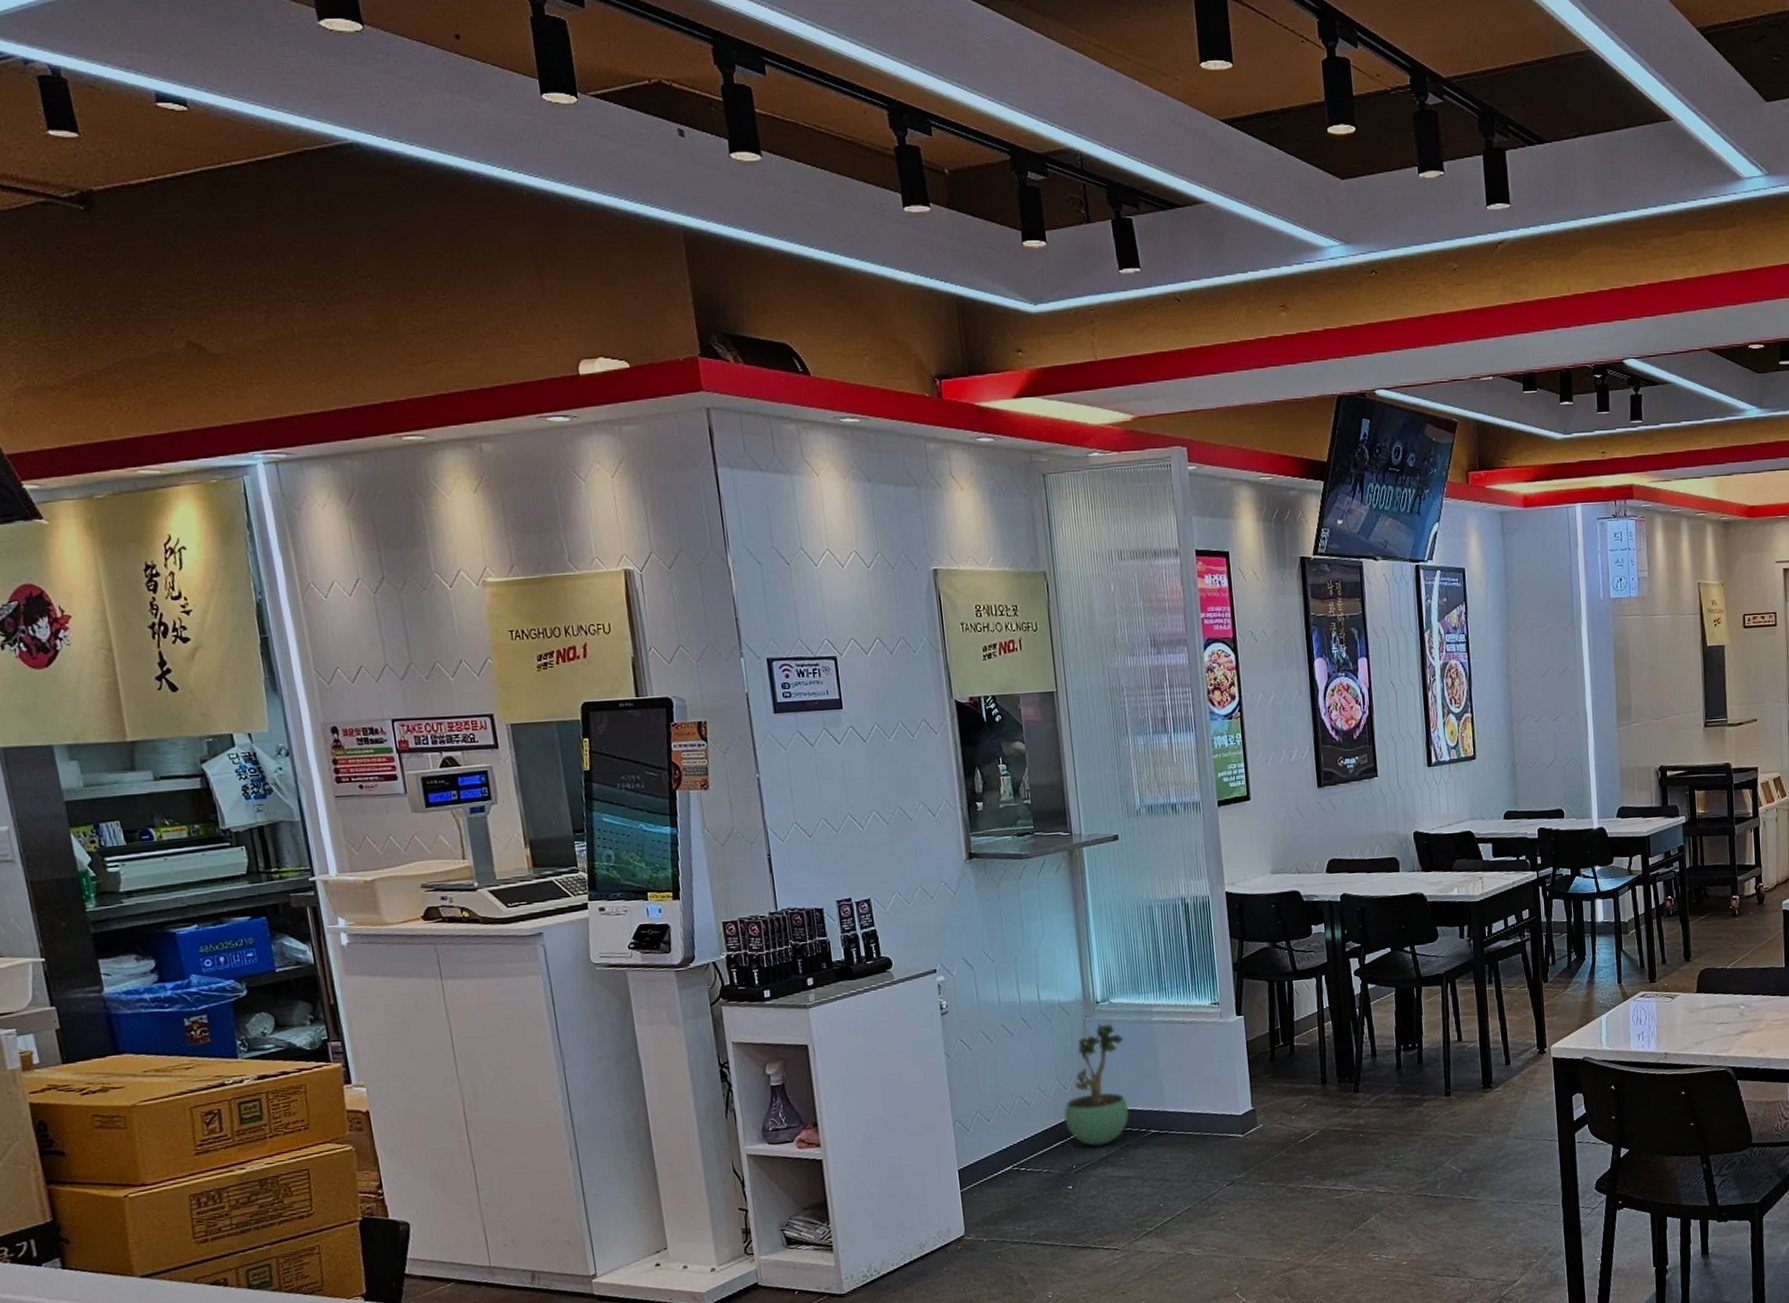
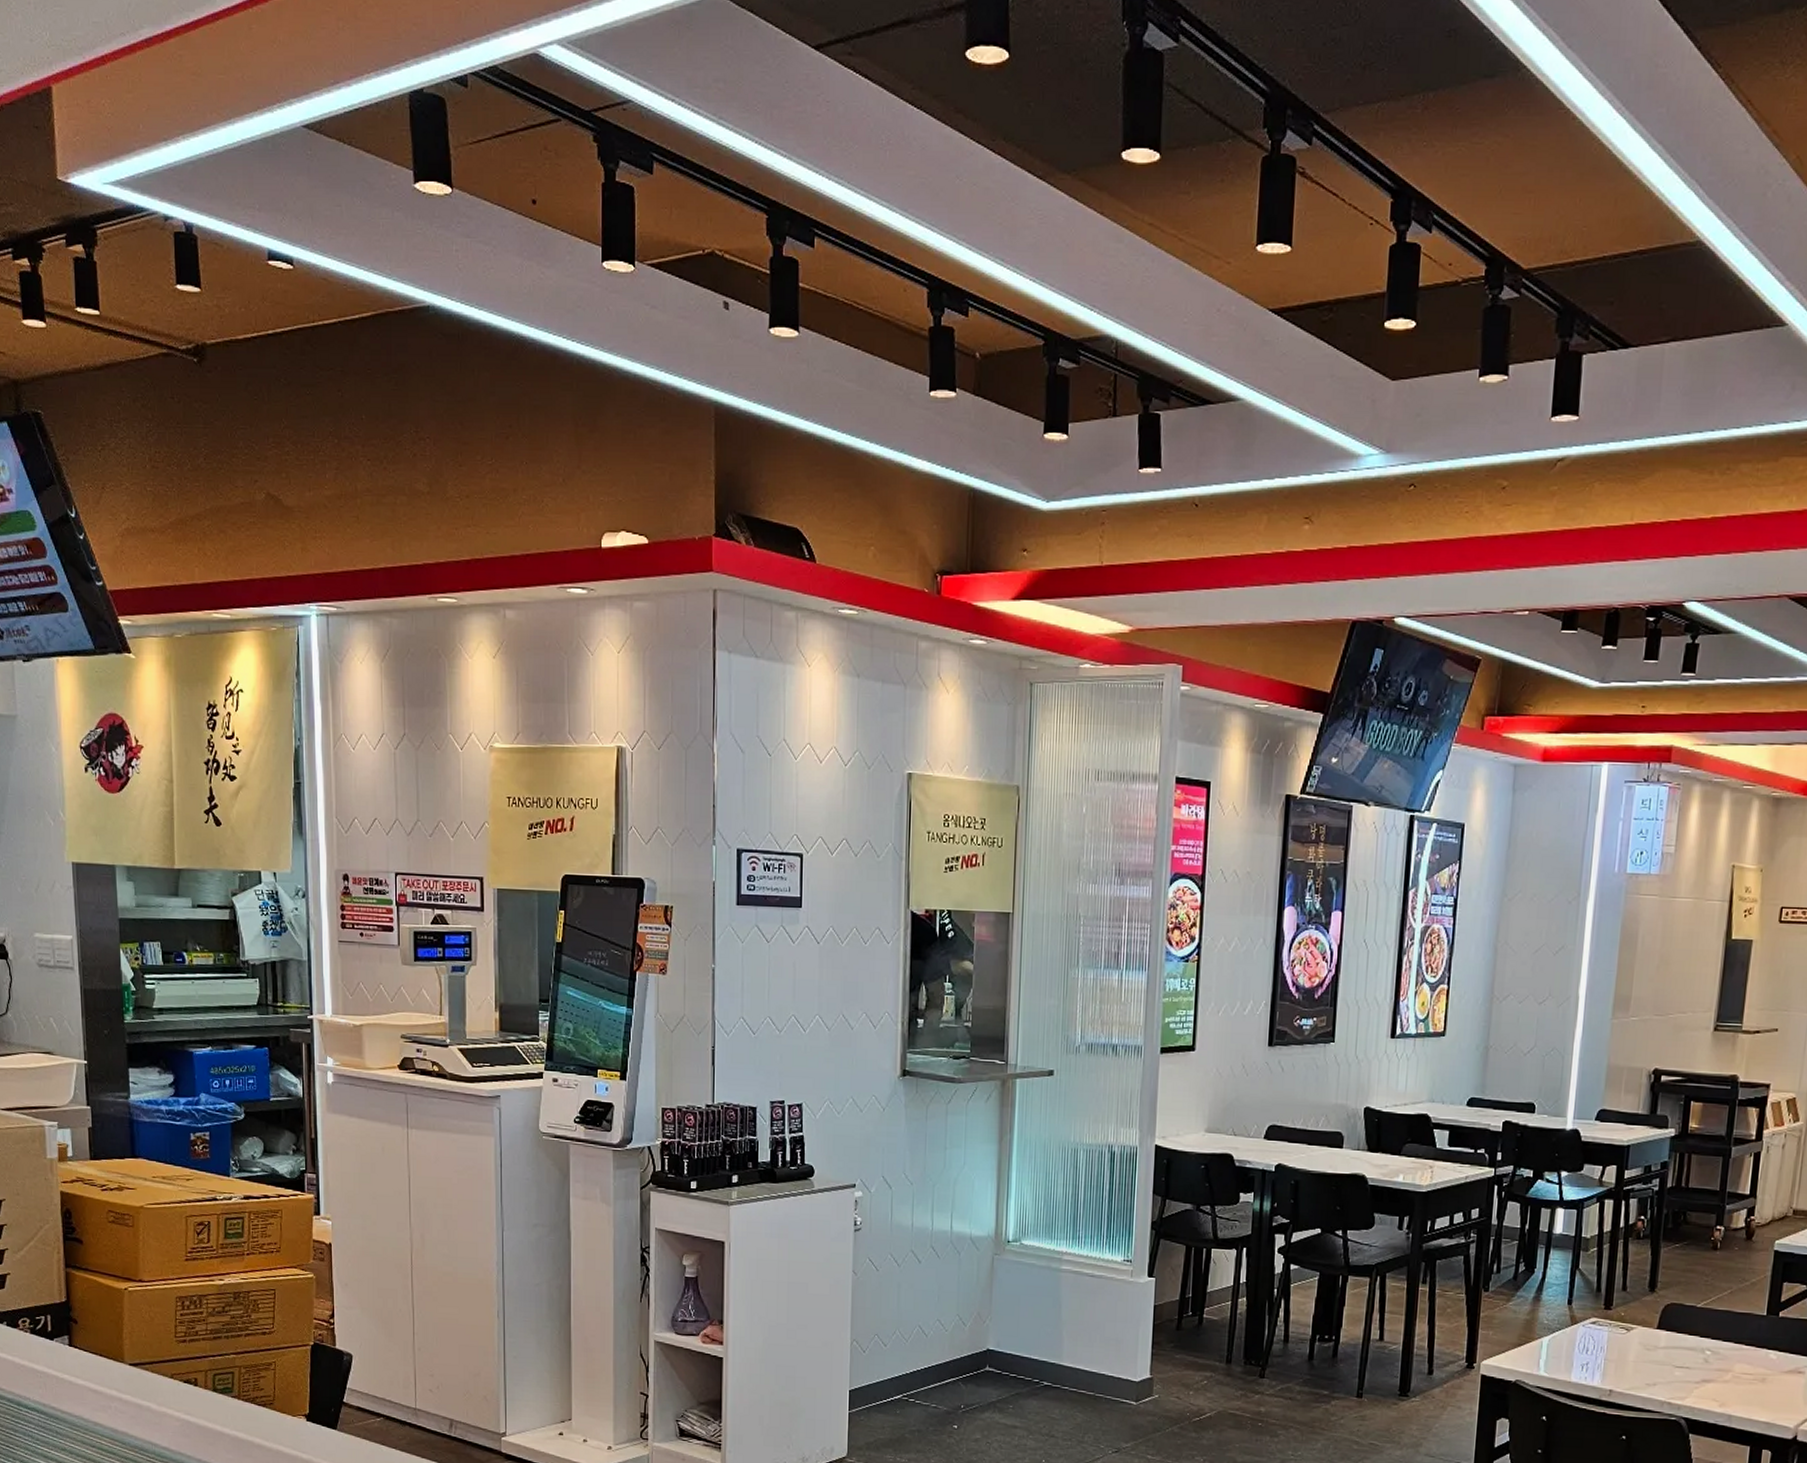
potted plant: present [1064,1023,1129,1146] -> none [959,1264,1029,1389]

